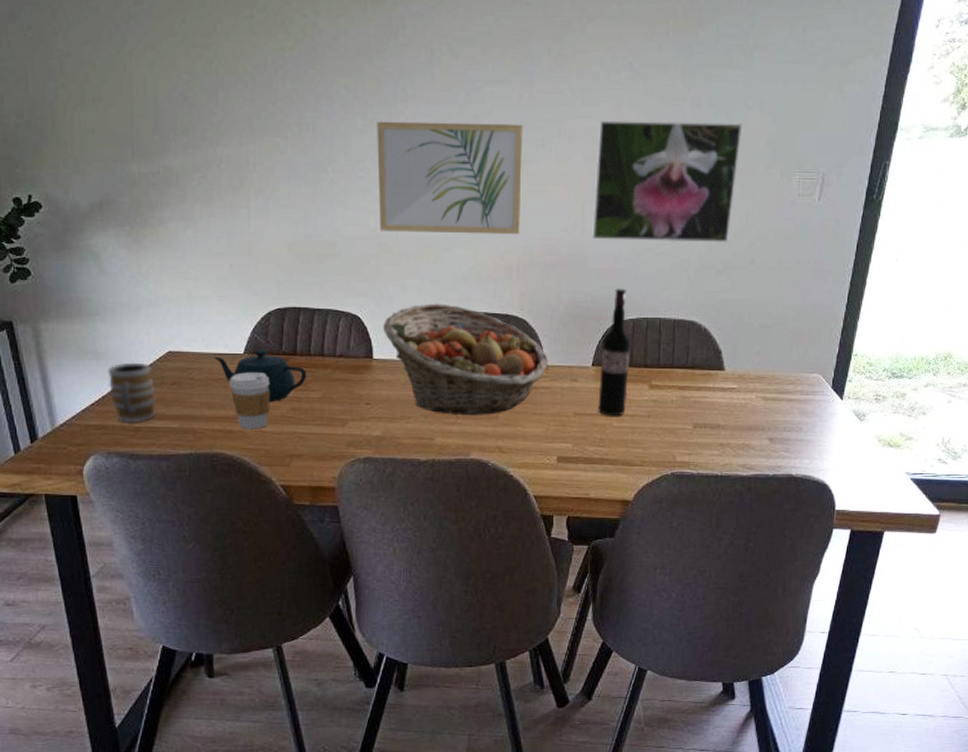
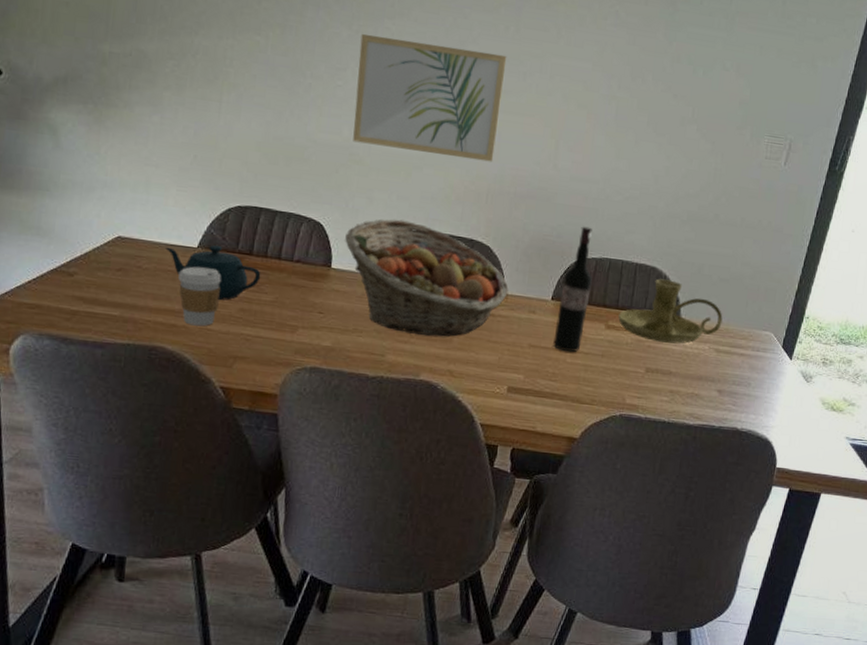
mug: present [107,362,156,424] -> none [49,243,98,306]
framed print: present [592,120,743,243] -> none [564,62,719,194]
candle holder: none [661,332,768,396] -> present [618,279,723,344]

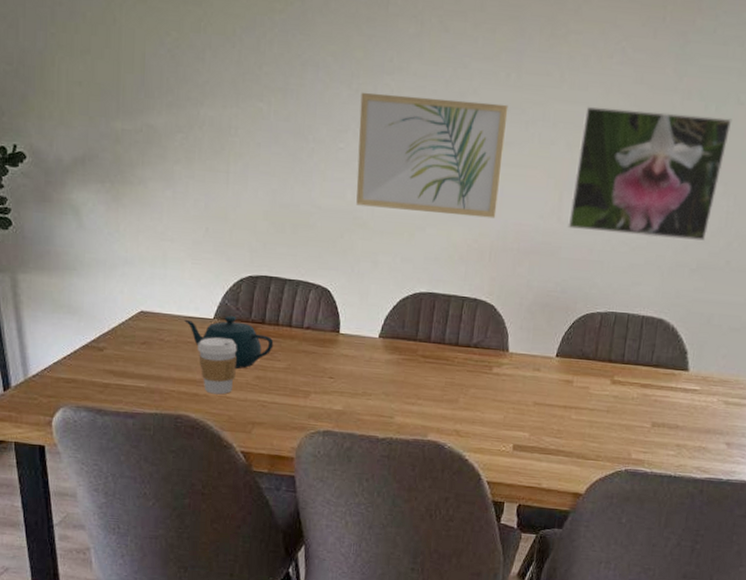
fruit basket: present [345,218,509,337] -> none [352,281,513,397]
wine bottle: present [553,226,592,353] -> none [558,280,597,409]
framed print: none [564,62,719,194] -> present [568,106,733,241]
candle holder: present [618,279,723,344] -> none [624,331,733,397]

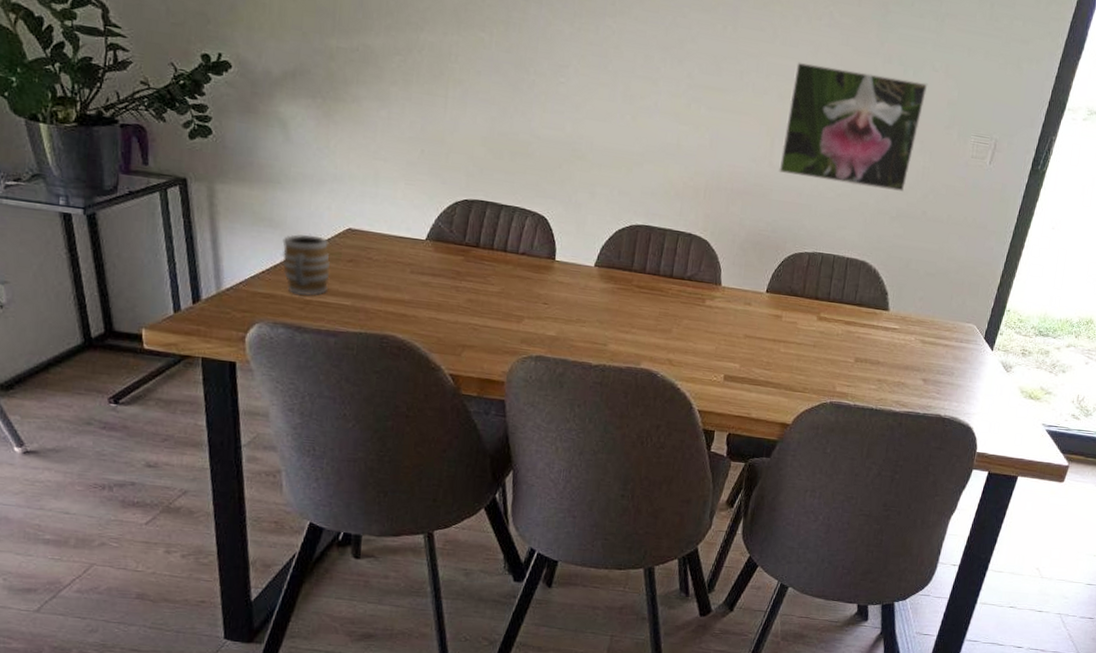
mug: none [81,319,125,379] -> present [282,234,330,296]
teapot: present [185,316,274,369] -> none [395,237,488,291]
coffee cup: present [198,337,237,395] -> none [408,258,449,316]
wall art: present [356,92,509,219] -> none [575,31,725,159]

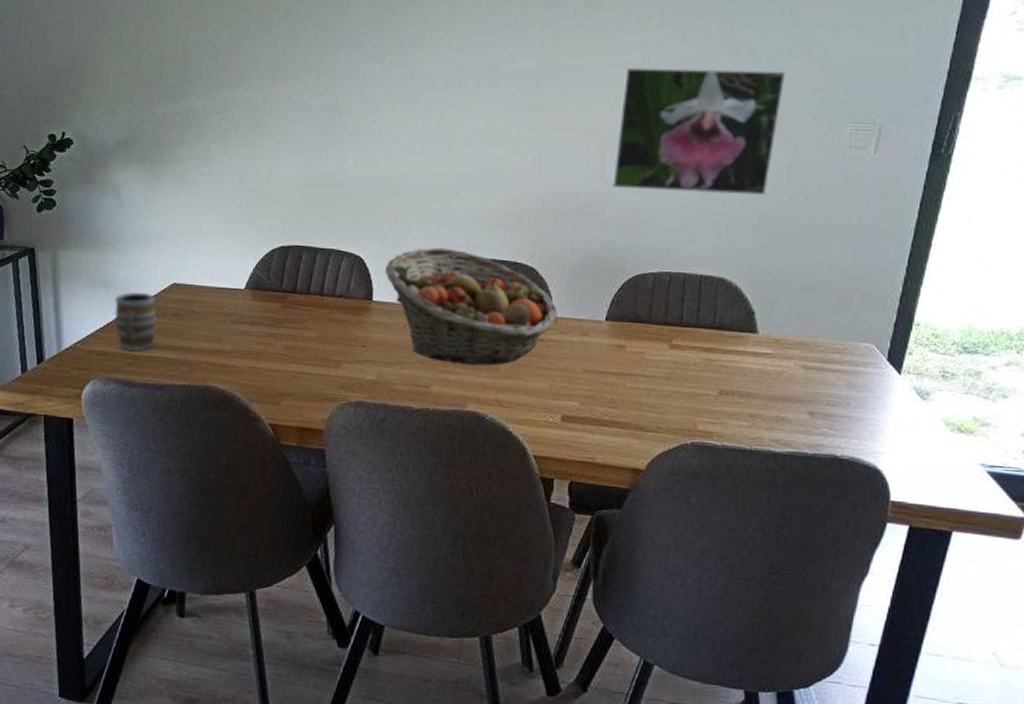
fruit basket: none [568,213,725,327] -> present [385,247,557,365]

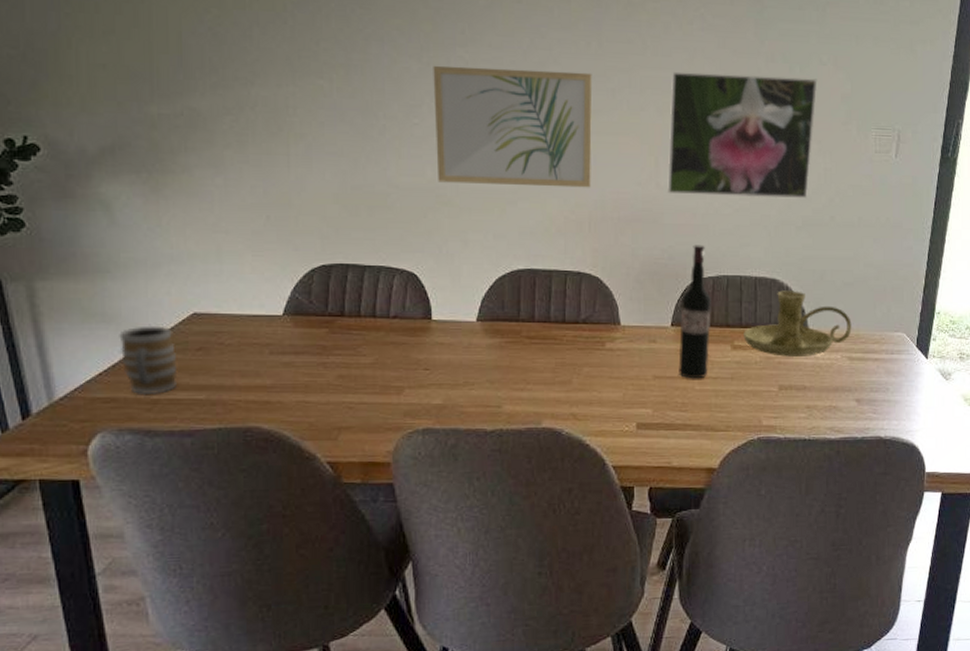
fruit basket: present [385,247,557,365] -> none [443,260,624,380]
wall art: none [389,67,544,181] -> present [433,65,593,188]
wine bottle: none [610,239,651,376] -> present [678,244,711,379]
candle holder: none [683,290,809,362] -> present [743,290,852,357]

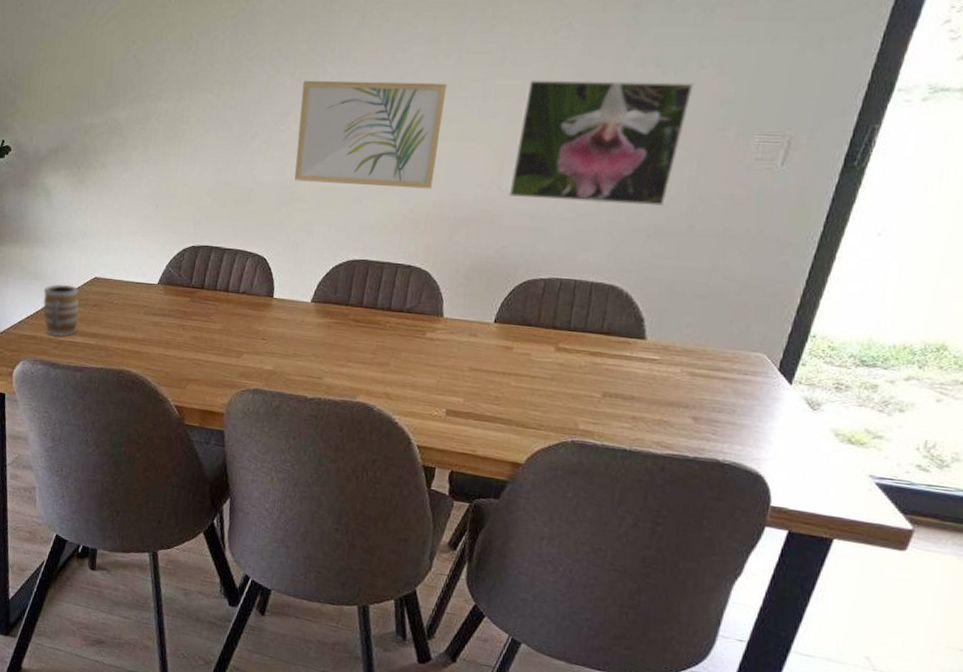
wine bottle: present [678,244,711,379] -> none [496,246,541,376]
candle holder: present [743,290,852,357] -> none [570,298,699,367]

